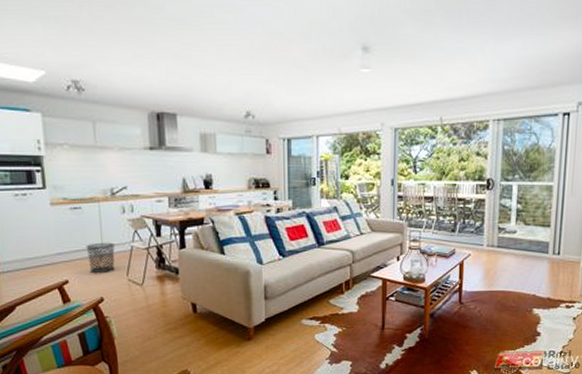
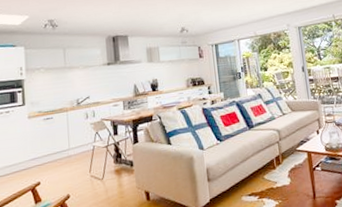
waste bin: present [85,242,116,274] -> none [55,144,80,174]

